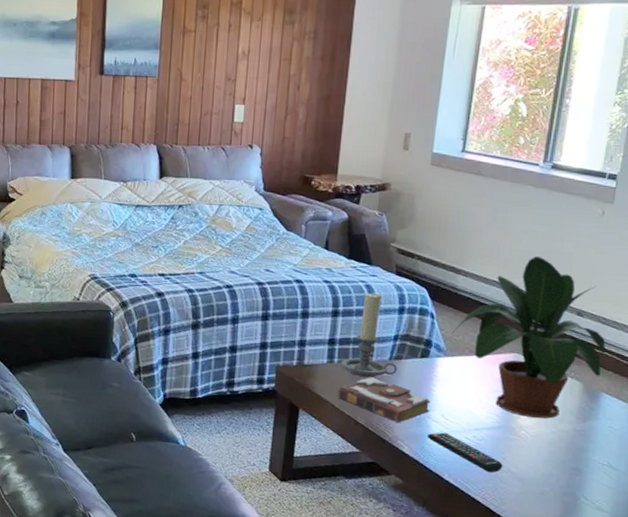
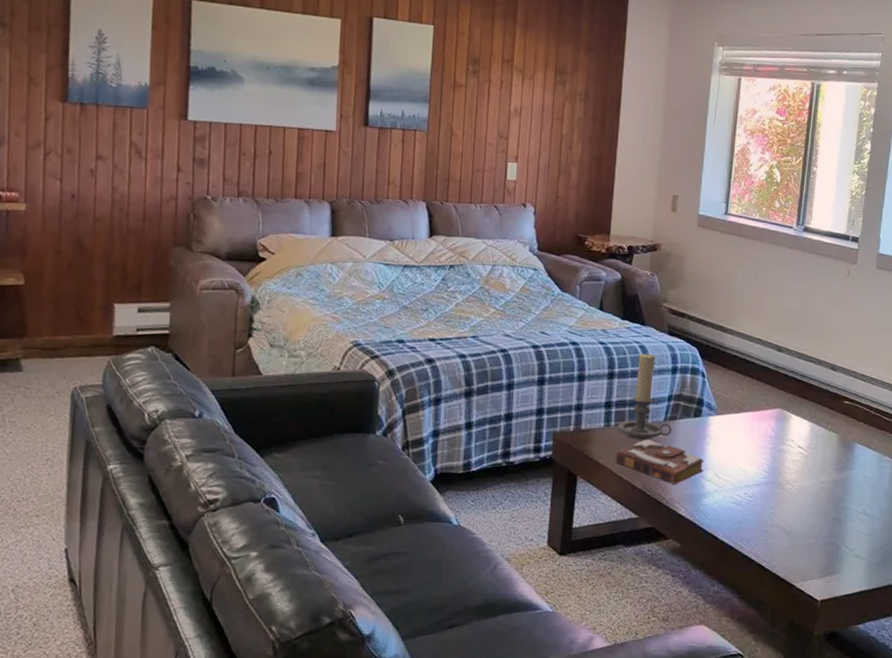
remote control: present [428,432,503,473] -> none [702,491,773,529]
potted plant: present [452,256,606,419] -> none [721,314,856,471]

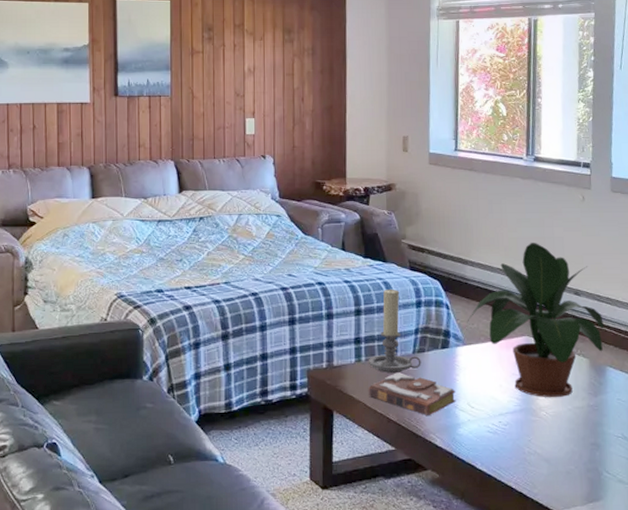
potted plant: none [721,314,856,471] -> present [467,243,605,397]

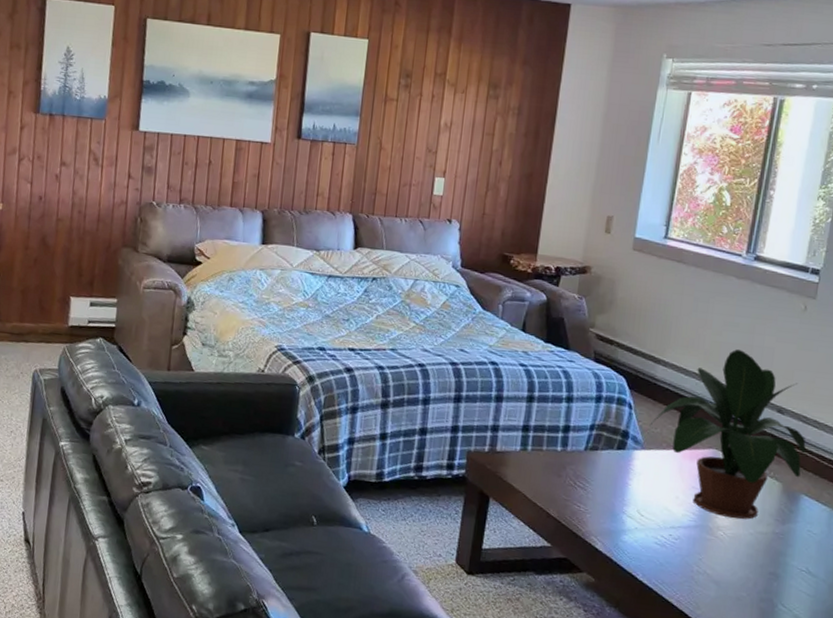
candle holder: present [368,289,421,373] -> none [534,378,593,468]
book: present [368,372,456,415] -> none [530,467,626,517]

